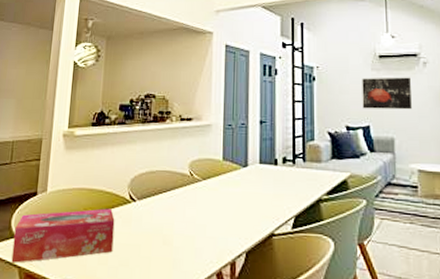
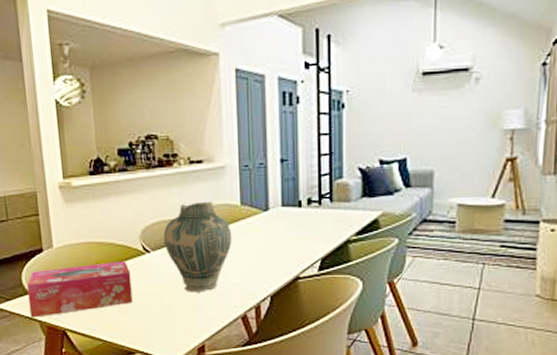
vase: none [149,155,213,245] -> present [163,201,232,292]
wall art: present [362,77,412,110] -> none [399,97,458,139]

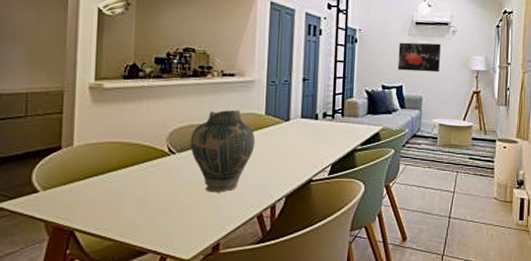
tissue box: present [27,261,133,318] -> none [35,161,153,217]
wall art: none [399,97,458,139] -> present [398,42,441,73]

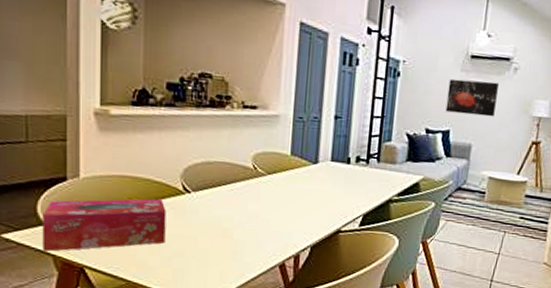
tissue box: none [35,161,153,217] -> present [42,198,166,252]
vase: present [190,110,256,193] -> none [206,147,279,238]

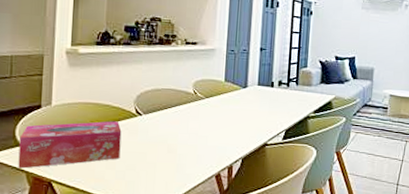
wall art: present [445,78,499,117] -> none [351,15,393,45]

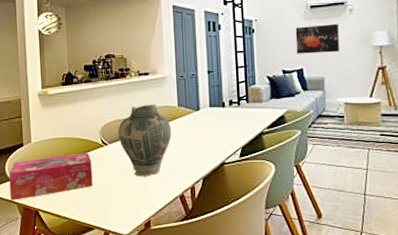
vase: none [155,76,215,153] -> present [118,104,172,177]
wall art: none [351,15,393,45] -> present [295,23,339,54]

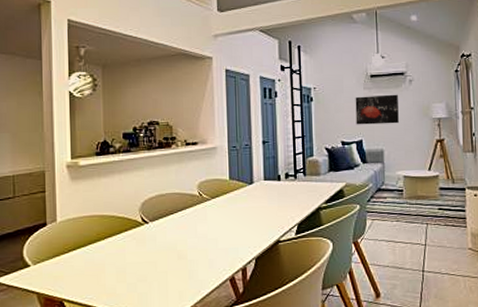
tissue box: present [9,152,93,200] -> none [27,232,130,290]
vase: present [118,104,172,177] -> none [161,176,222,259]

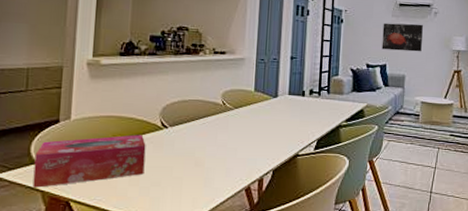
tissue box: none [27,232,130,290] -> present [32,134,146,188]

